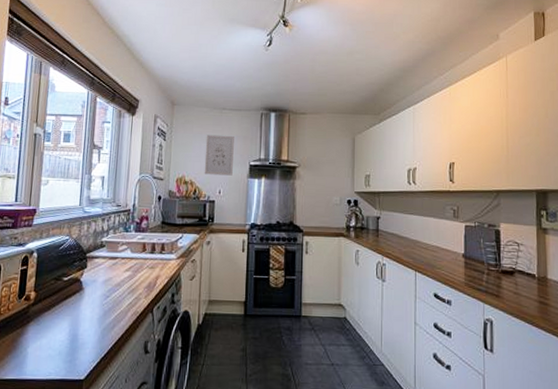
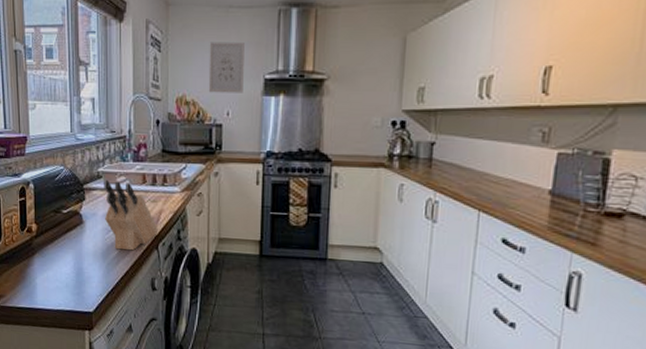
knife block: none [104,248,155,315] -> present [104,179,159,251]

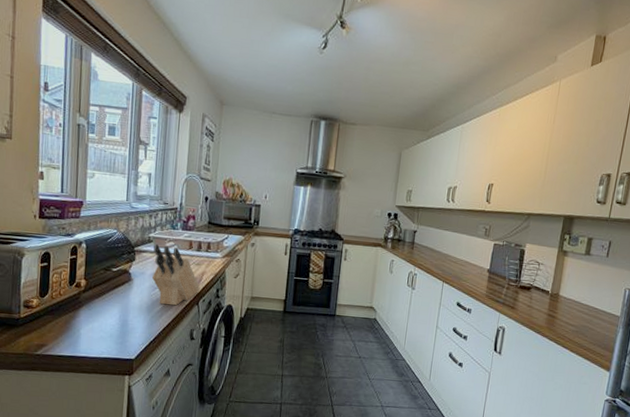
wall art: present [208,41,245,93] -> none [251,138,283,182]

